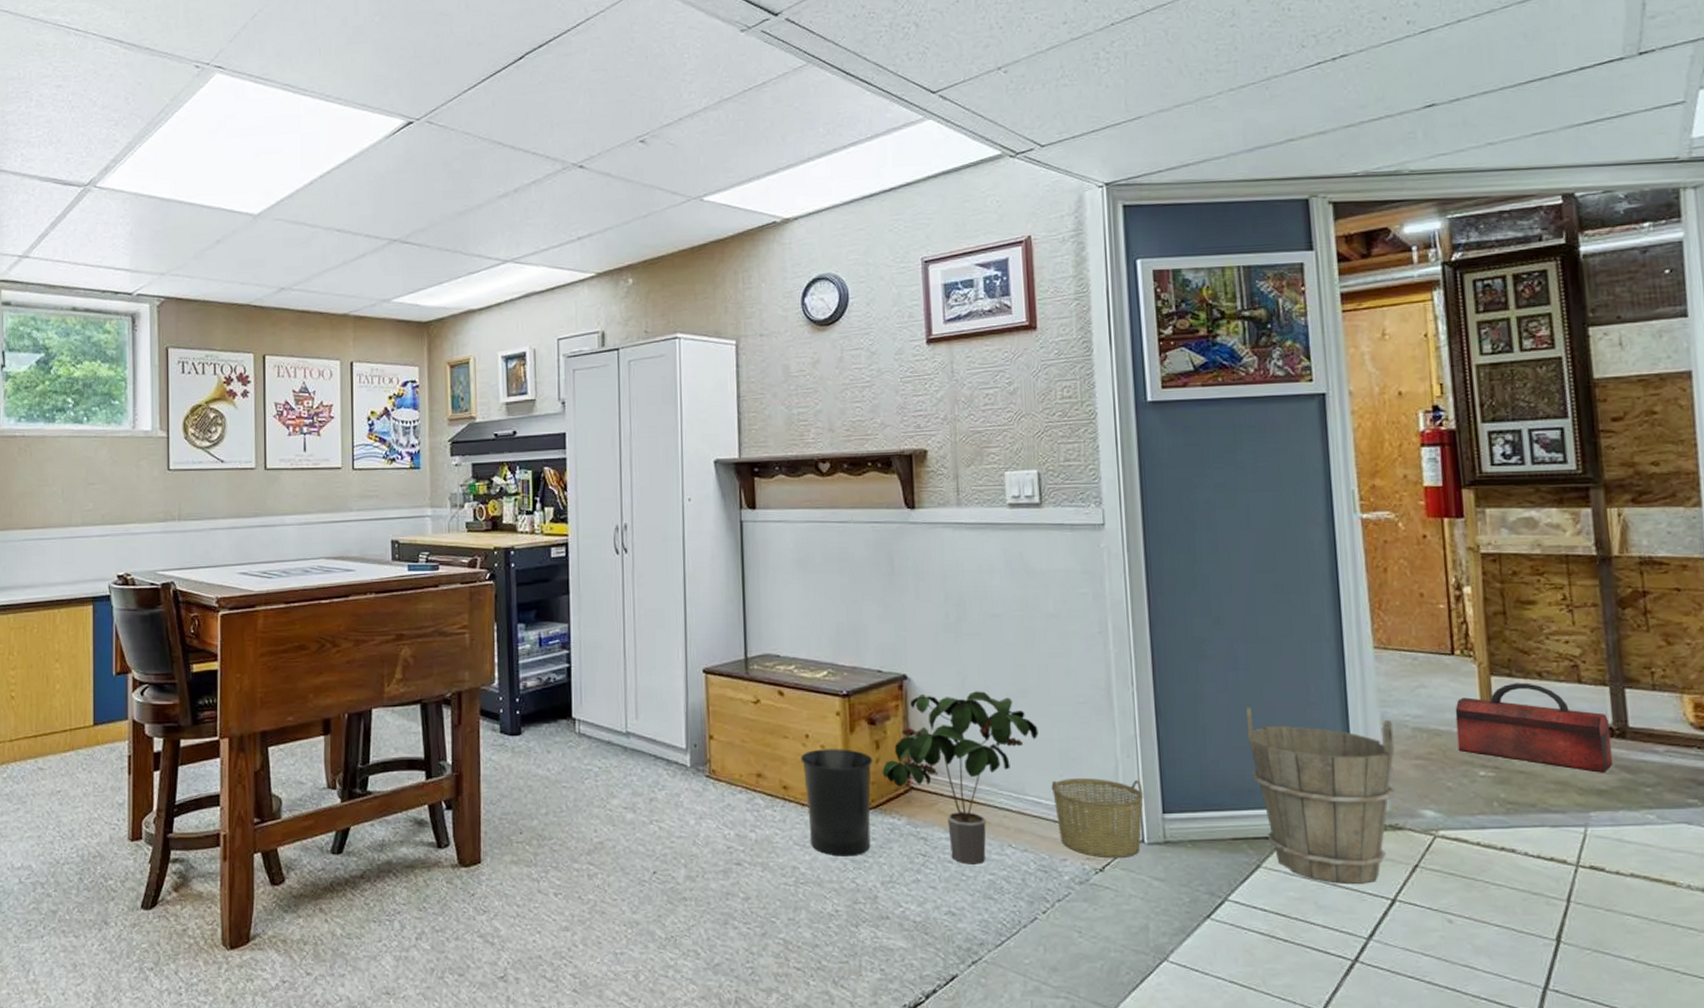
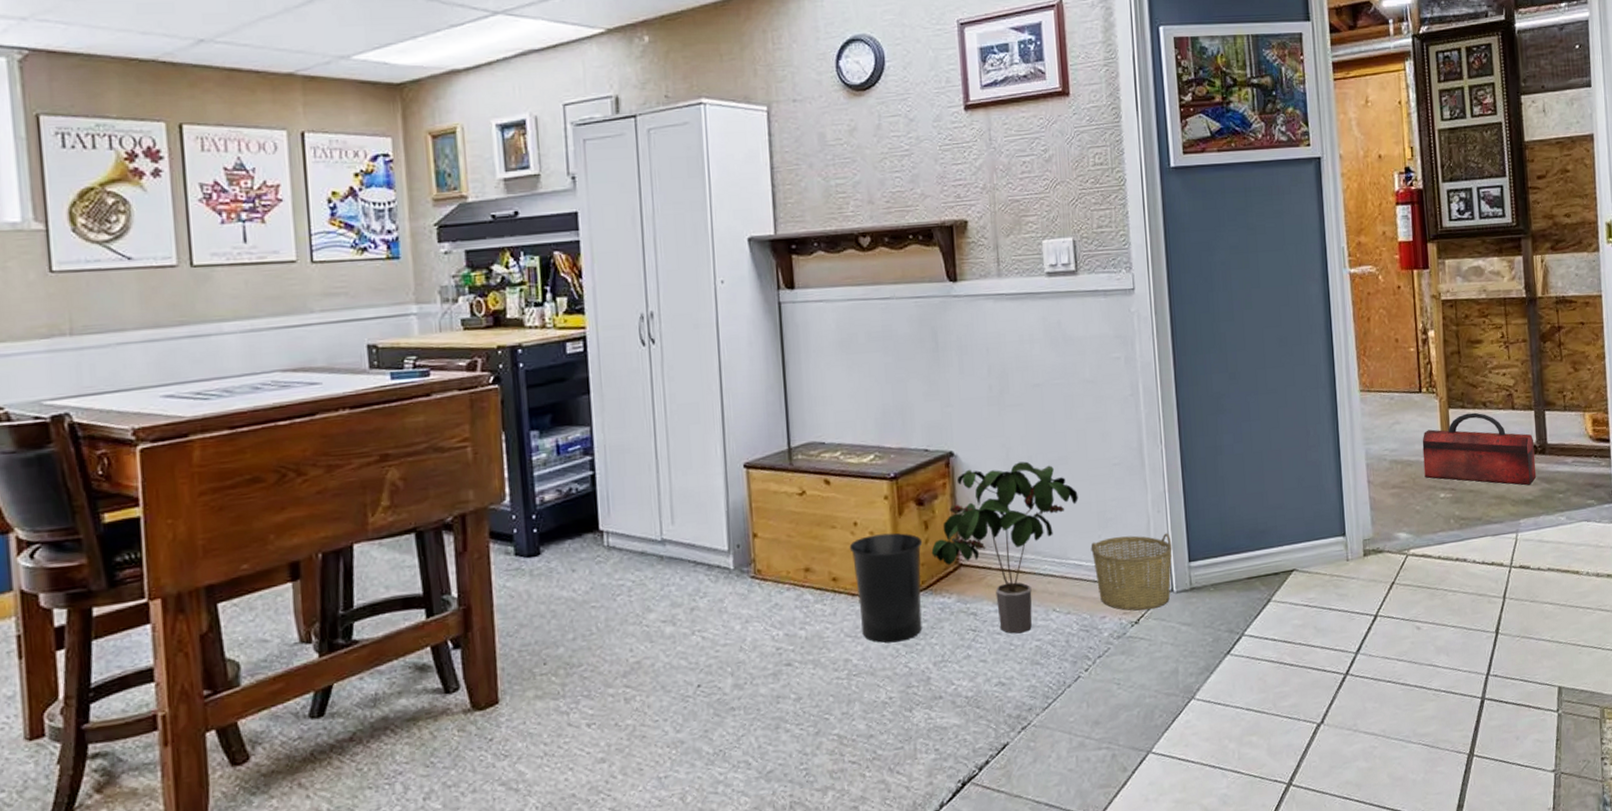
bucket: present [1245,706,1395,884] -> none [1257,453,1377,608]

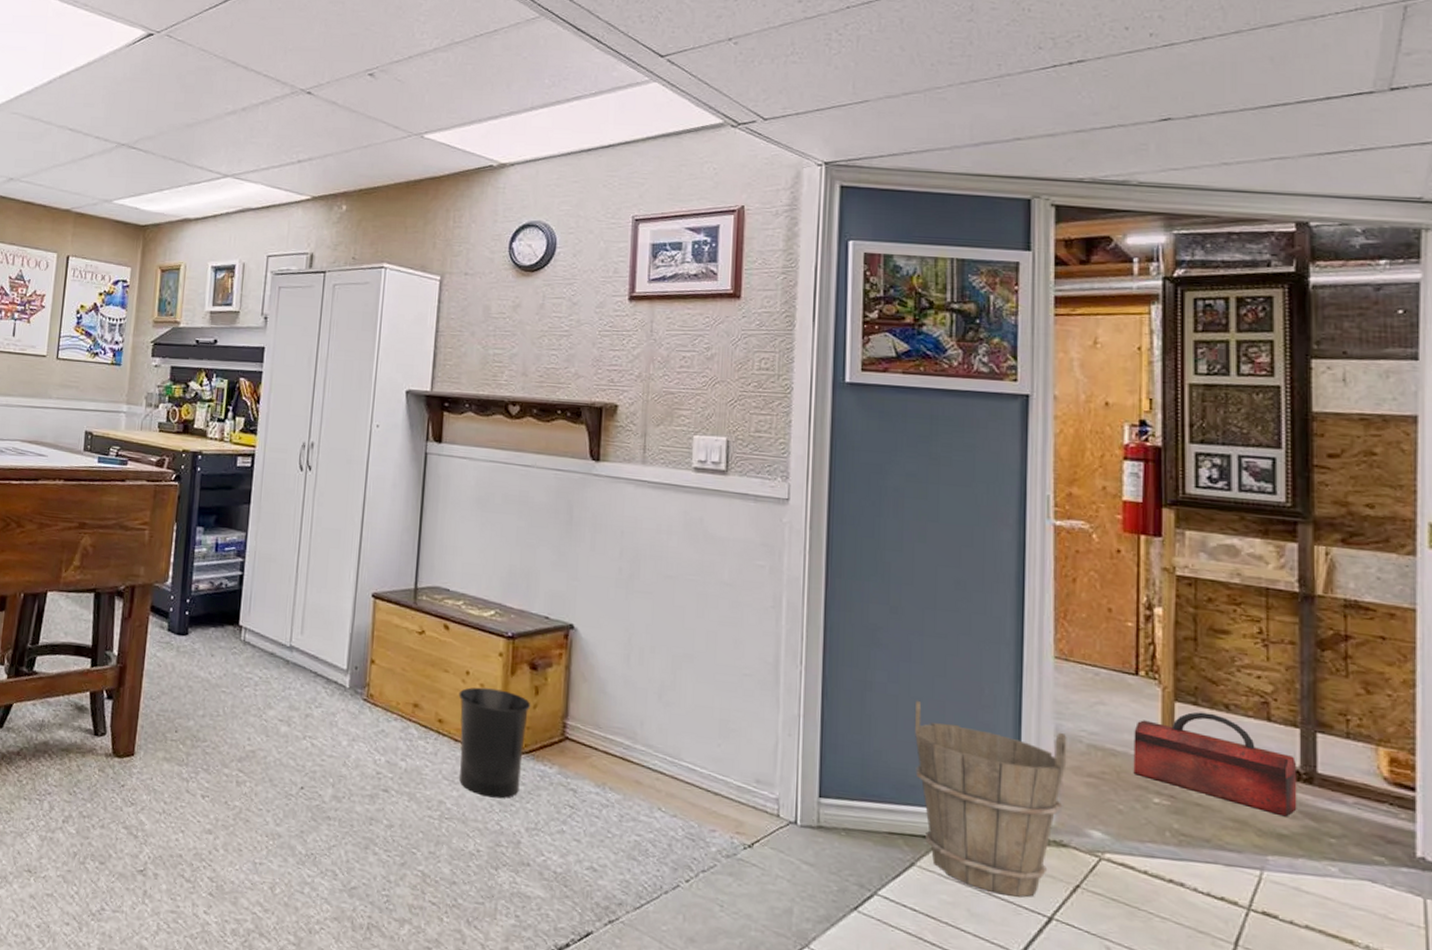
potted plant: present [931,461,1078,634] -> none [538,645,701,824]
basket: present [1091,533,1172,611] -> none [707,749,801,837]
bucket: none [1257,453,1377,608] -> present [914,700,1067,897]

